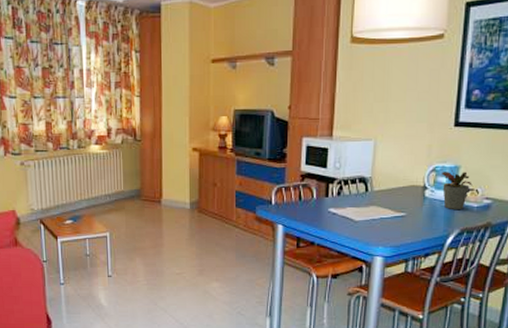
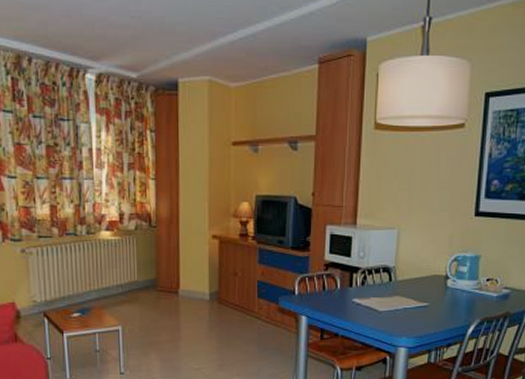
potted plant: present [442,168,473,209] -> none [463,257,492,299]

